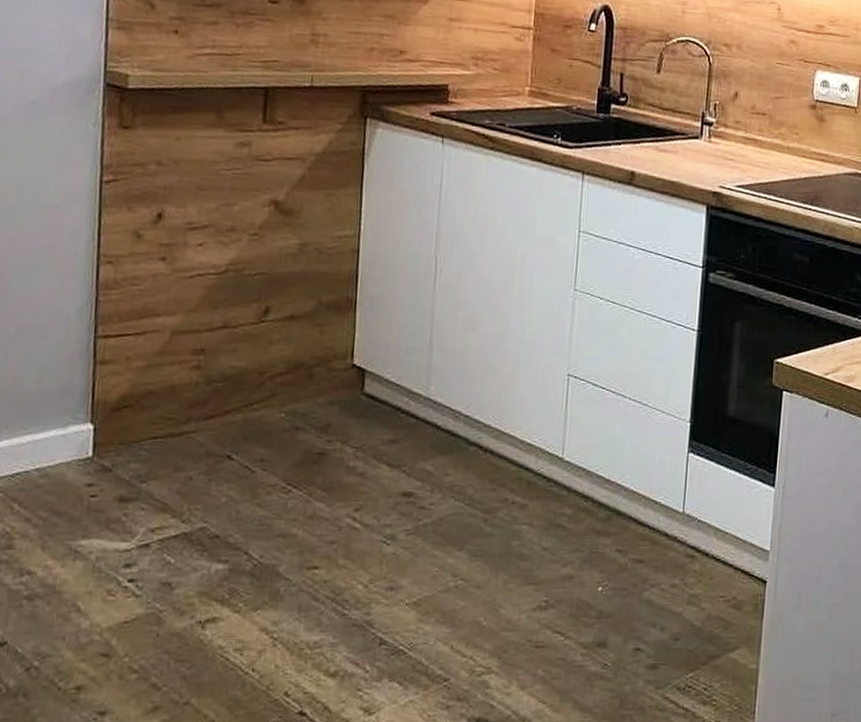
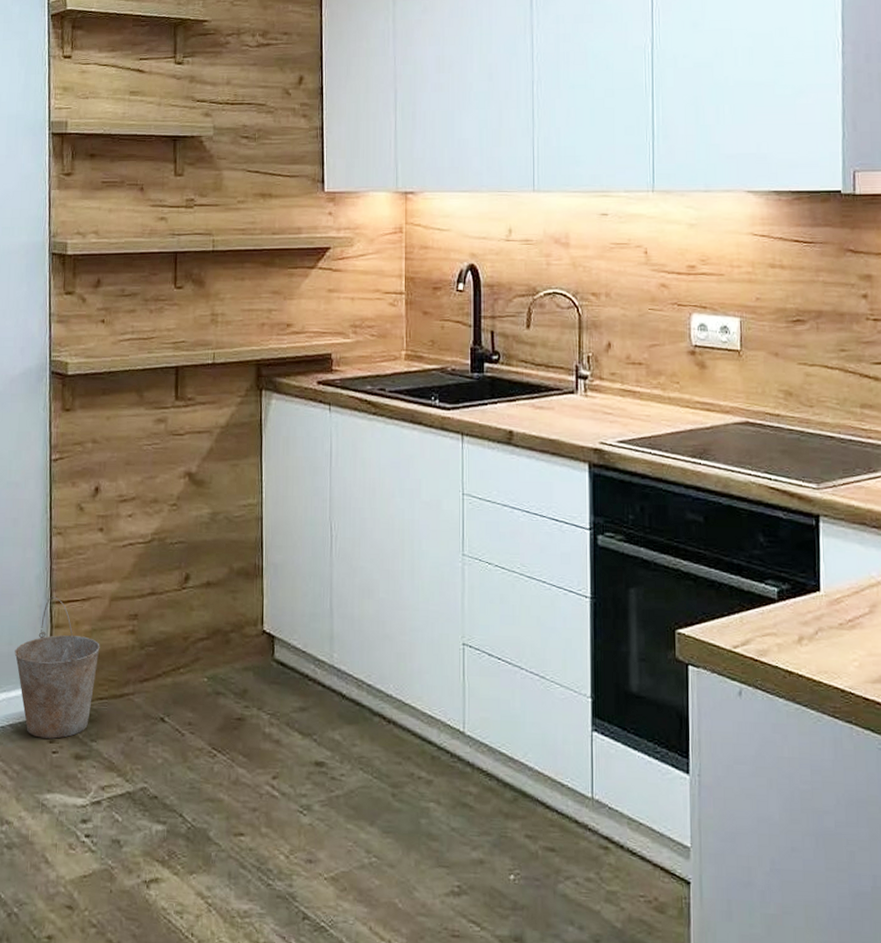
bucket: none [45,330,156,482] -> present [14,596,100,739]

